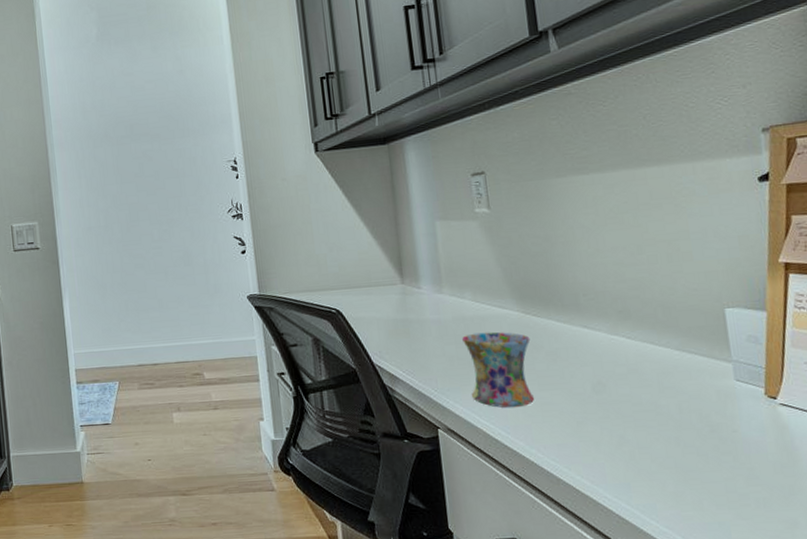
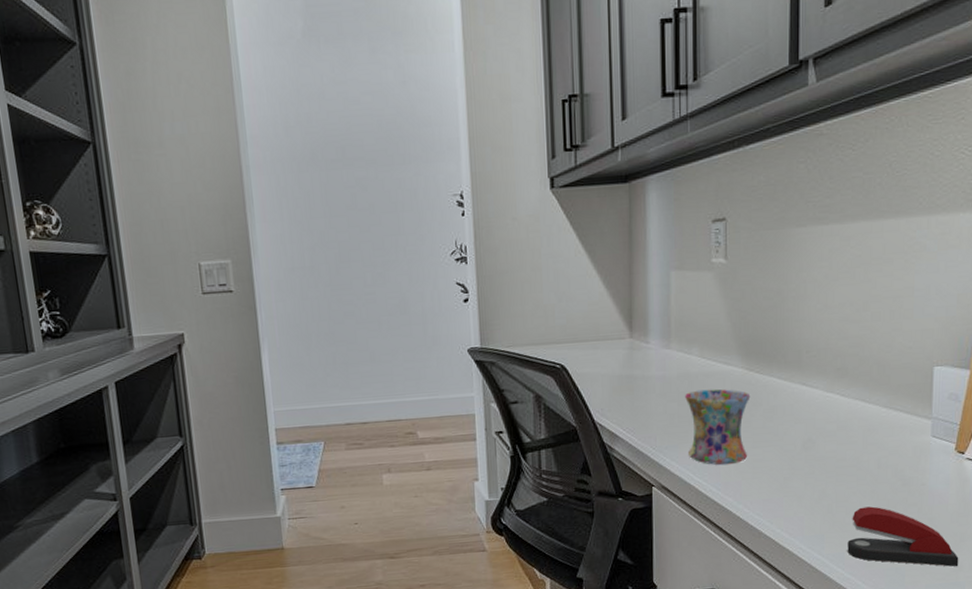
stapler: none [657,454,793,524] -> present [847,506,959,567]

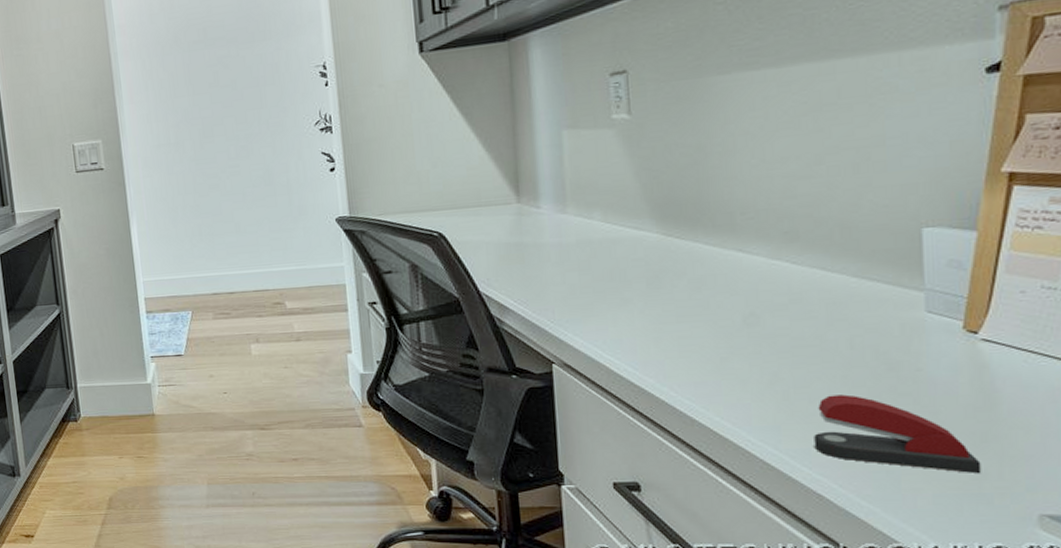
mug: present [685,389,751,466] -> none [587,256,671,342]

